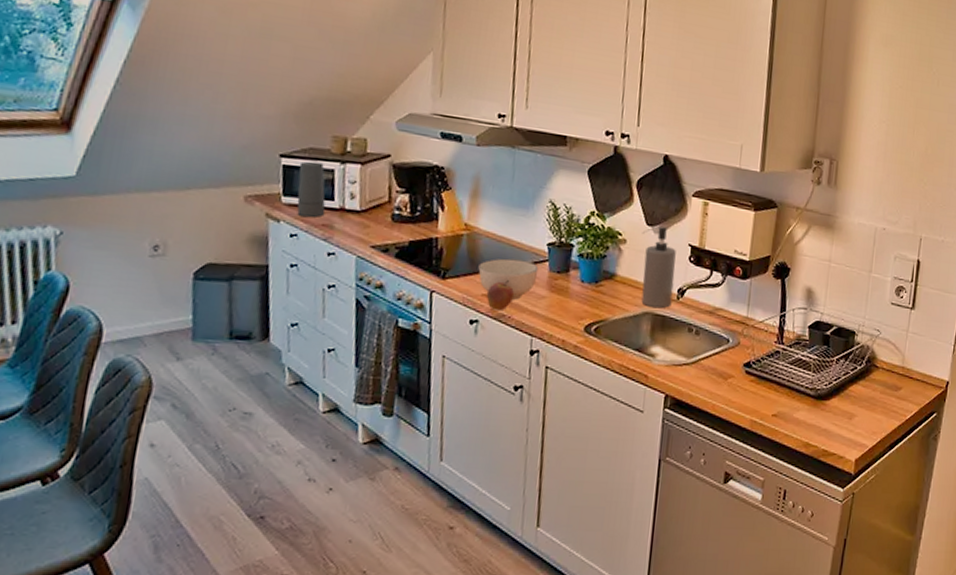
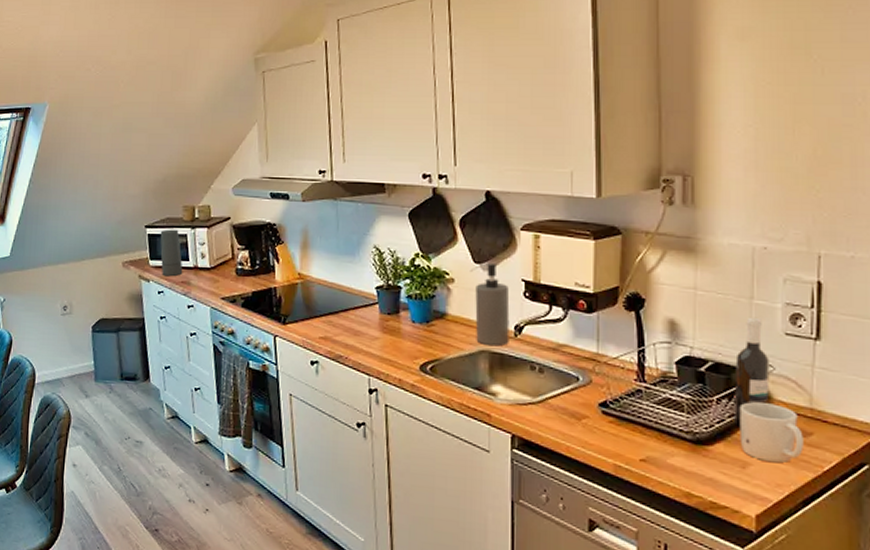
bowl: present [478,258,539,300] -> none [314,303,370,342]
fruit: present [486,280,515,311] -> none [323,323,350,352]
wine bottle: none [847,288,878,384] -> present [734,317,770,427]
mug: none [849,362,895,414] -> present [739,402,804,463]

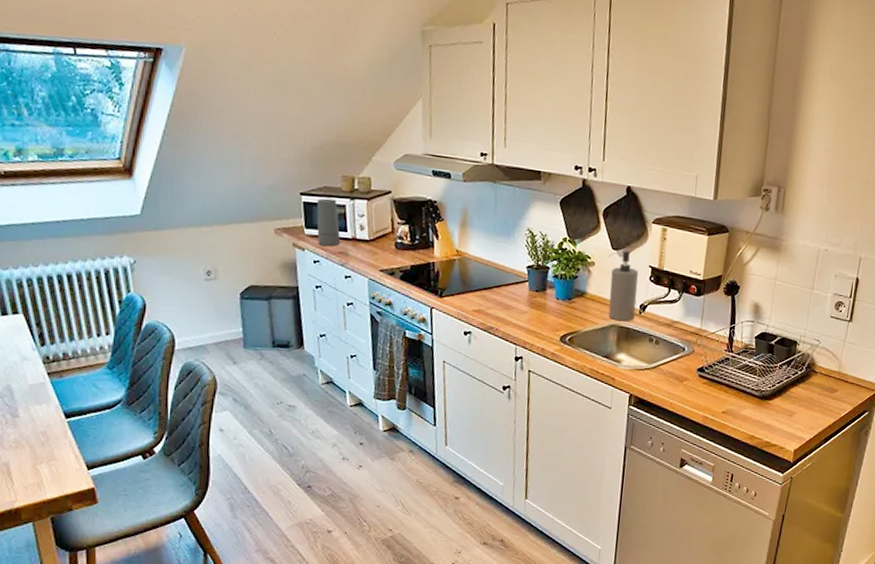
wine bottle: present [734,317,770,427] -> none [789,303,818,386]
mug: present [739,402,804,463] -> none [790,367,832,412]

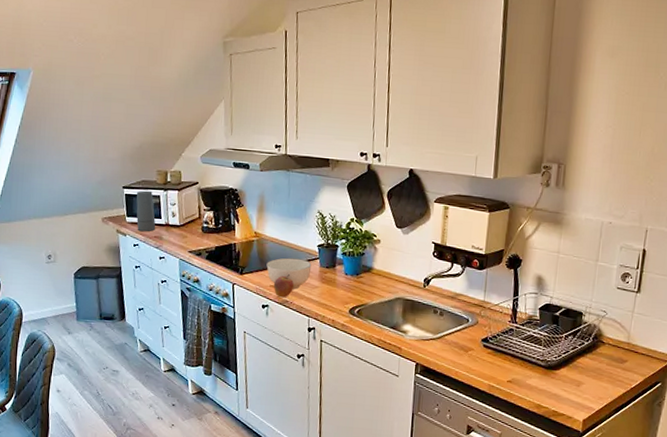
bowl: none [469,279,520,315] -> present [266,257,312,289]
fruit: none [477,298,501,324] -> present [273,274,295,298]
soap dispenser: present [608,251,638,322] -> none [393,228,422,295]

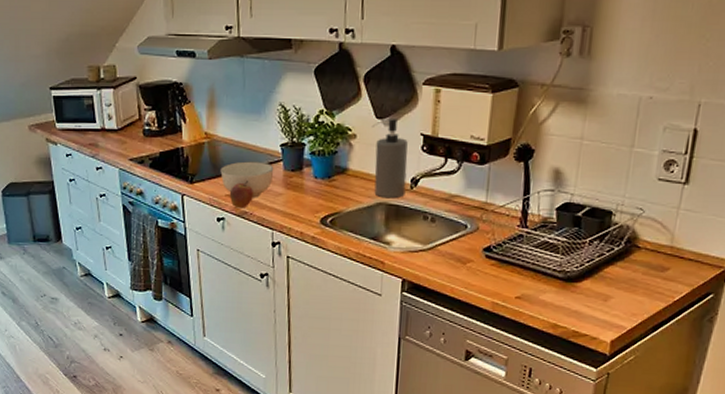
canister: present [136,190,156,232] -> none [65,90,90,139]
soap dispenser: none [393,228,422,295] -> present [371,119,408,199]

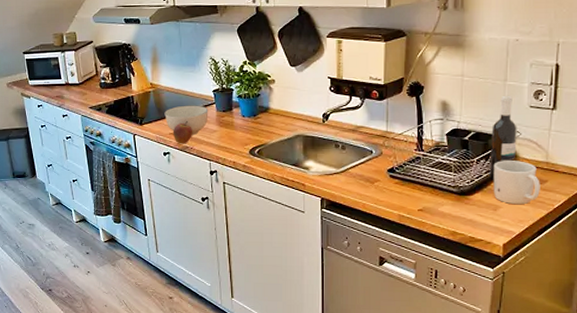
soap dispenser: present [371,119,408,199] -> none [287,66,319,131]
wine bottle: none [602,164,641,265] -> present [489,95,517,180]
mug: none [605,242,661,296] -> present [493,161,540,205]

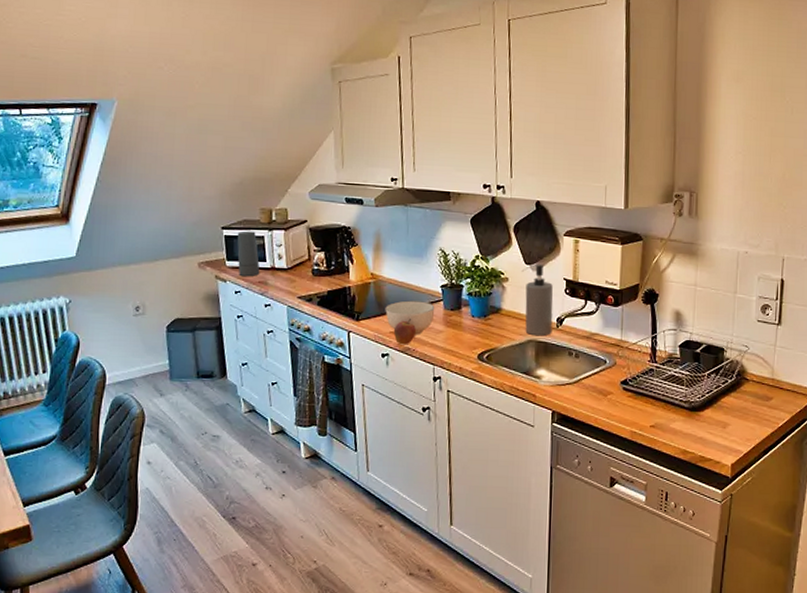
canister: none [36,54,57,93] -> present [237,231,260,277]
soap dispenser: none [287,66,319,131] -> present [521,265,553,336]
wine bottle: present [489,95,517,180] -> none [719,308,746,396]
mug: present [493,161,540,205] -> none [722,375,766,423]

